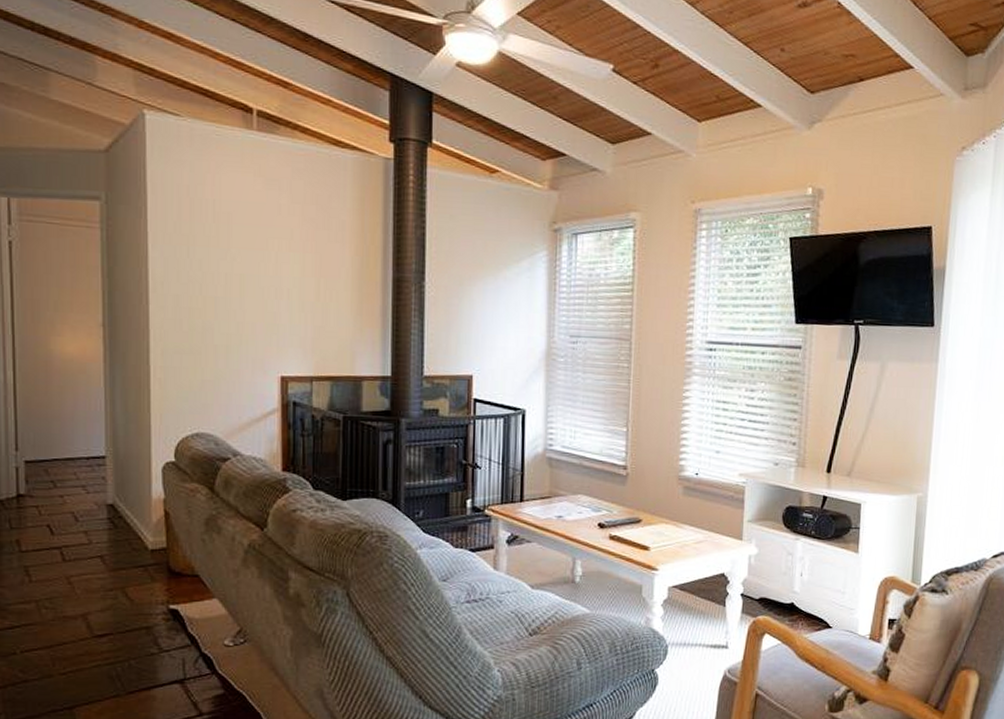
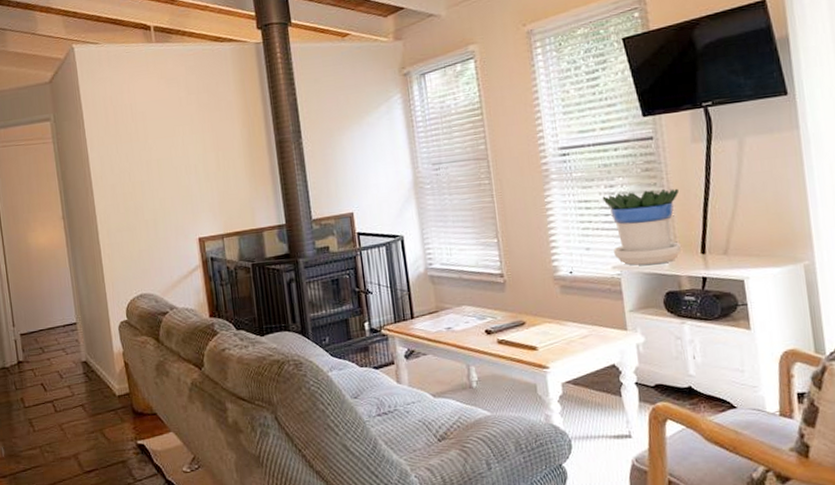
flowerpot: none [741,399,816,477] -> present [602,188,682,266]

